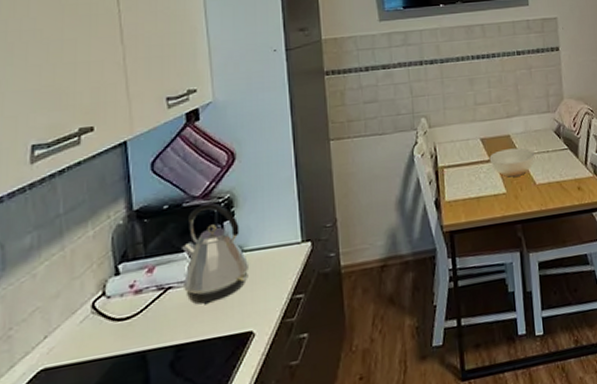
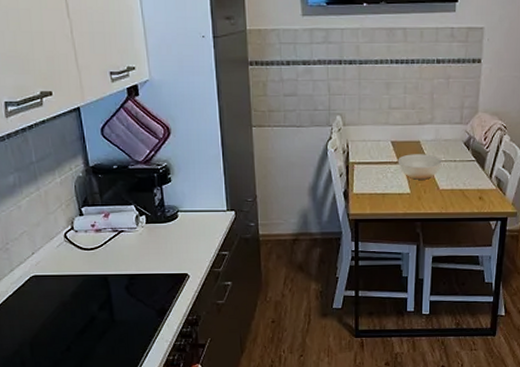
kettle: present [182,202,250,305] -> none [130,167,185,247]

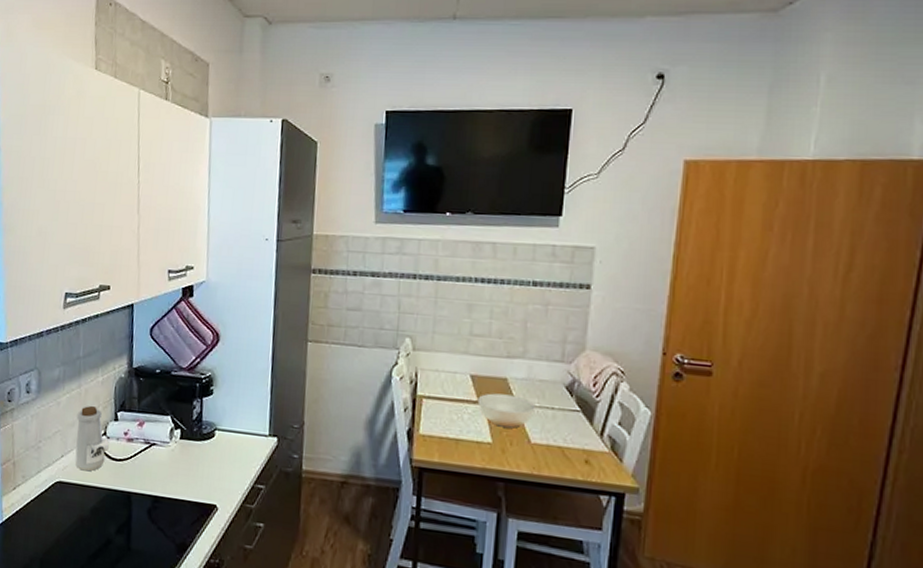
bottle: none [40,206,79,263] -> present [75,406,109,472]

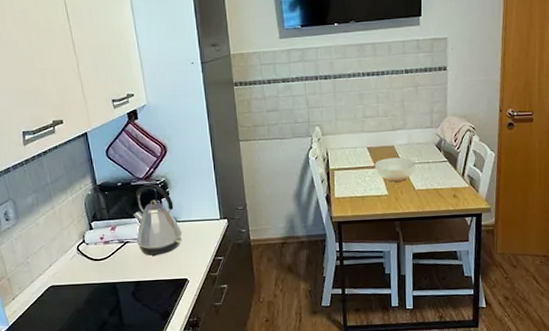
bottle: present [75,406,109,472] -> none [56,222,90,274]
kettle: none [165,375,221,469] -> present [133,183,183,256]

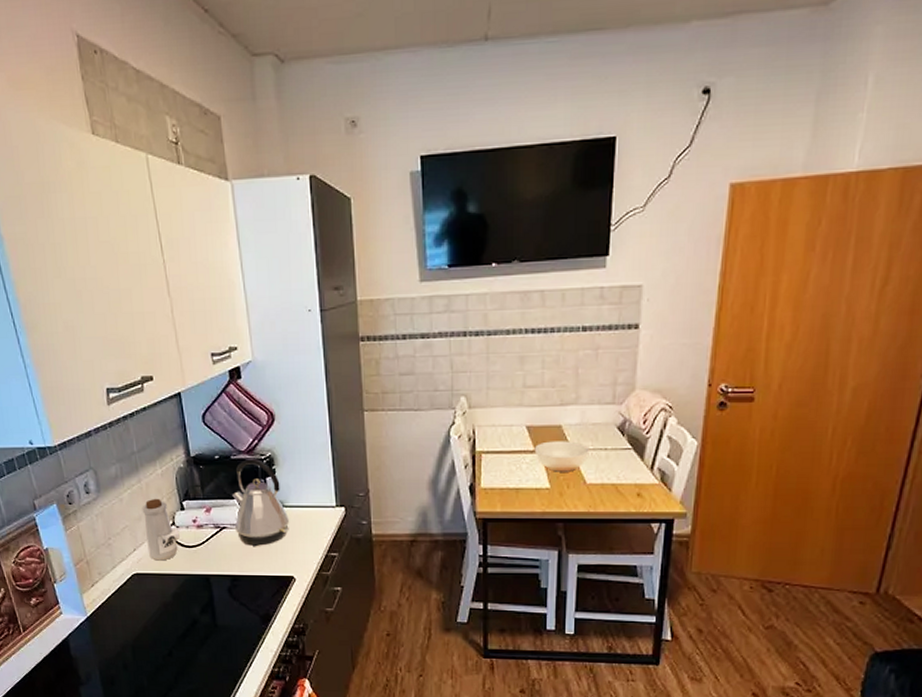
bottle: none [56,222,90,274] -> present [142,499,180,561]

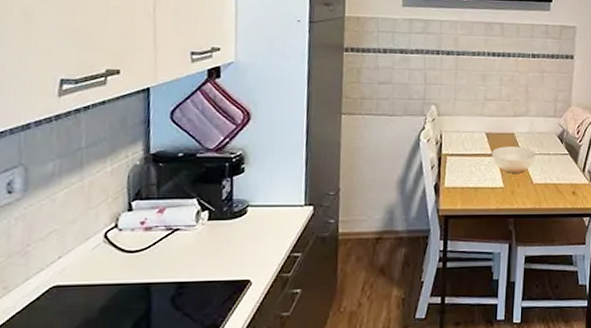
bottle: present [142,499,180,561] -> none [76,199,122,269]
kettle: present [232,457,290,546] -> none [190,156,254,249]

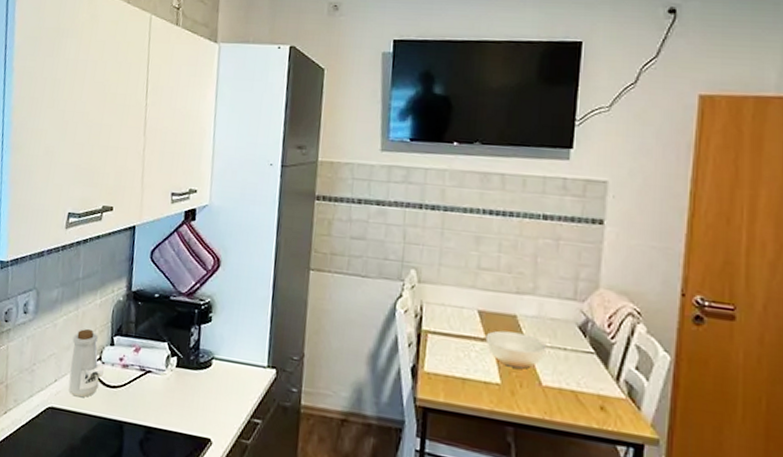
bottle: none [76,199,122,269] -> present [68,329,104,398]

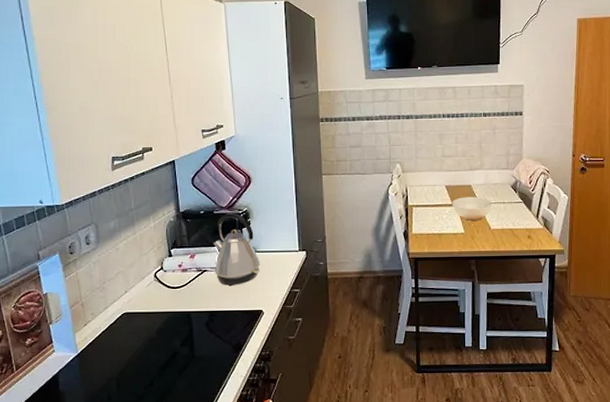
bottle: present [68,329,104,398] -> none [135,248,166,301]
kettle: none [160,301,218,399] -> present [214,212,261,285]

